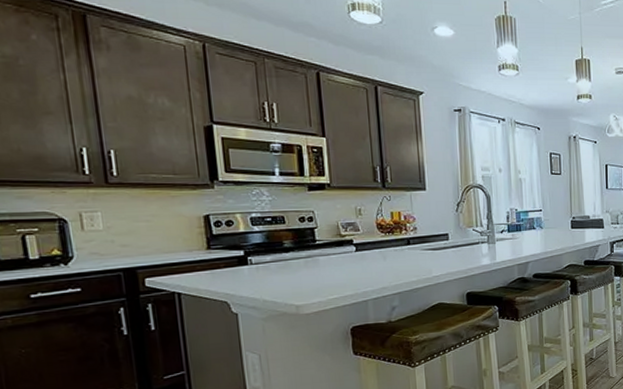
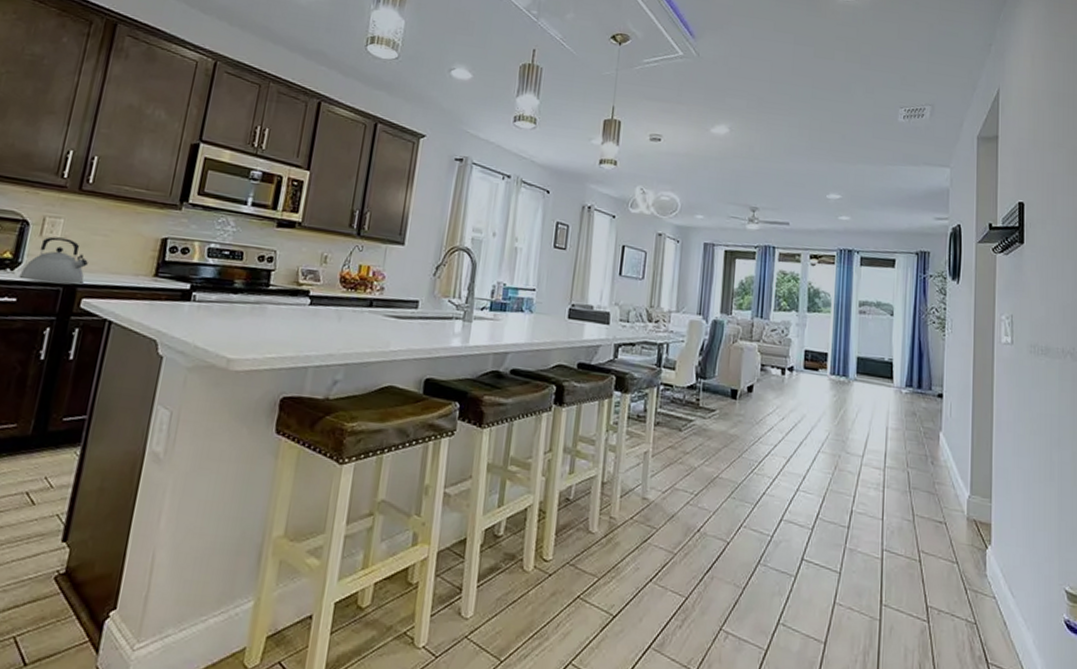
kettle: none [75,229,141,271] -> present [19,237,88,285]

